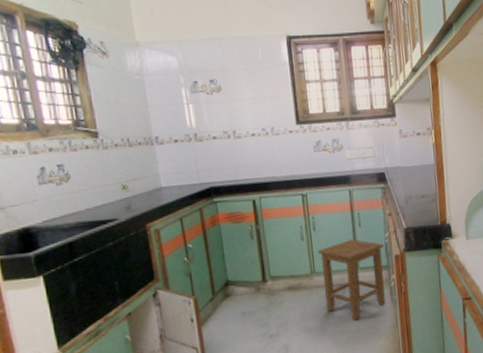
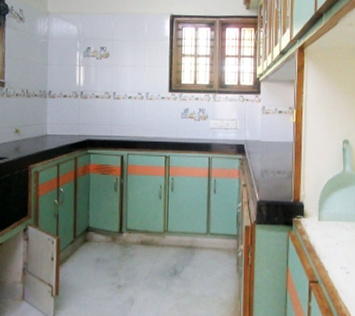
stool: present [317,239,386,321] -> none [172,204,235,286]

